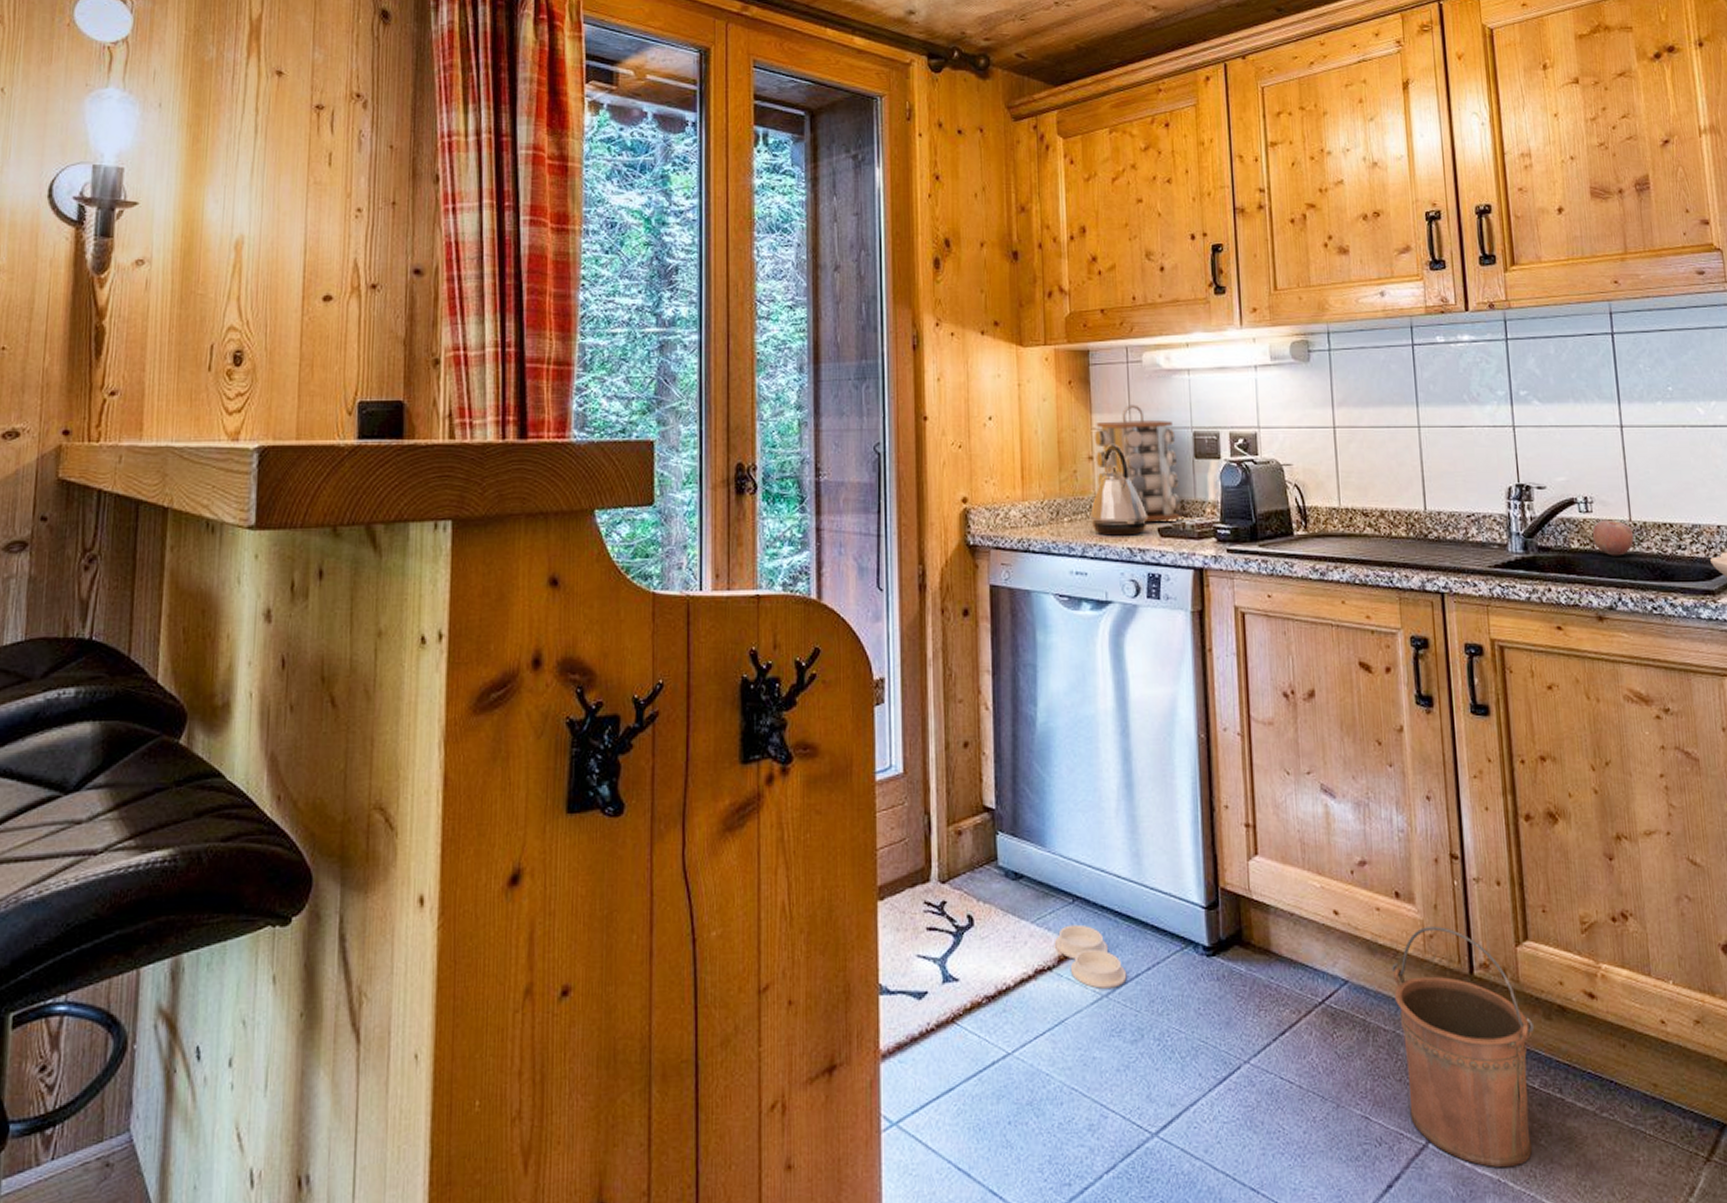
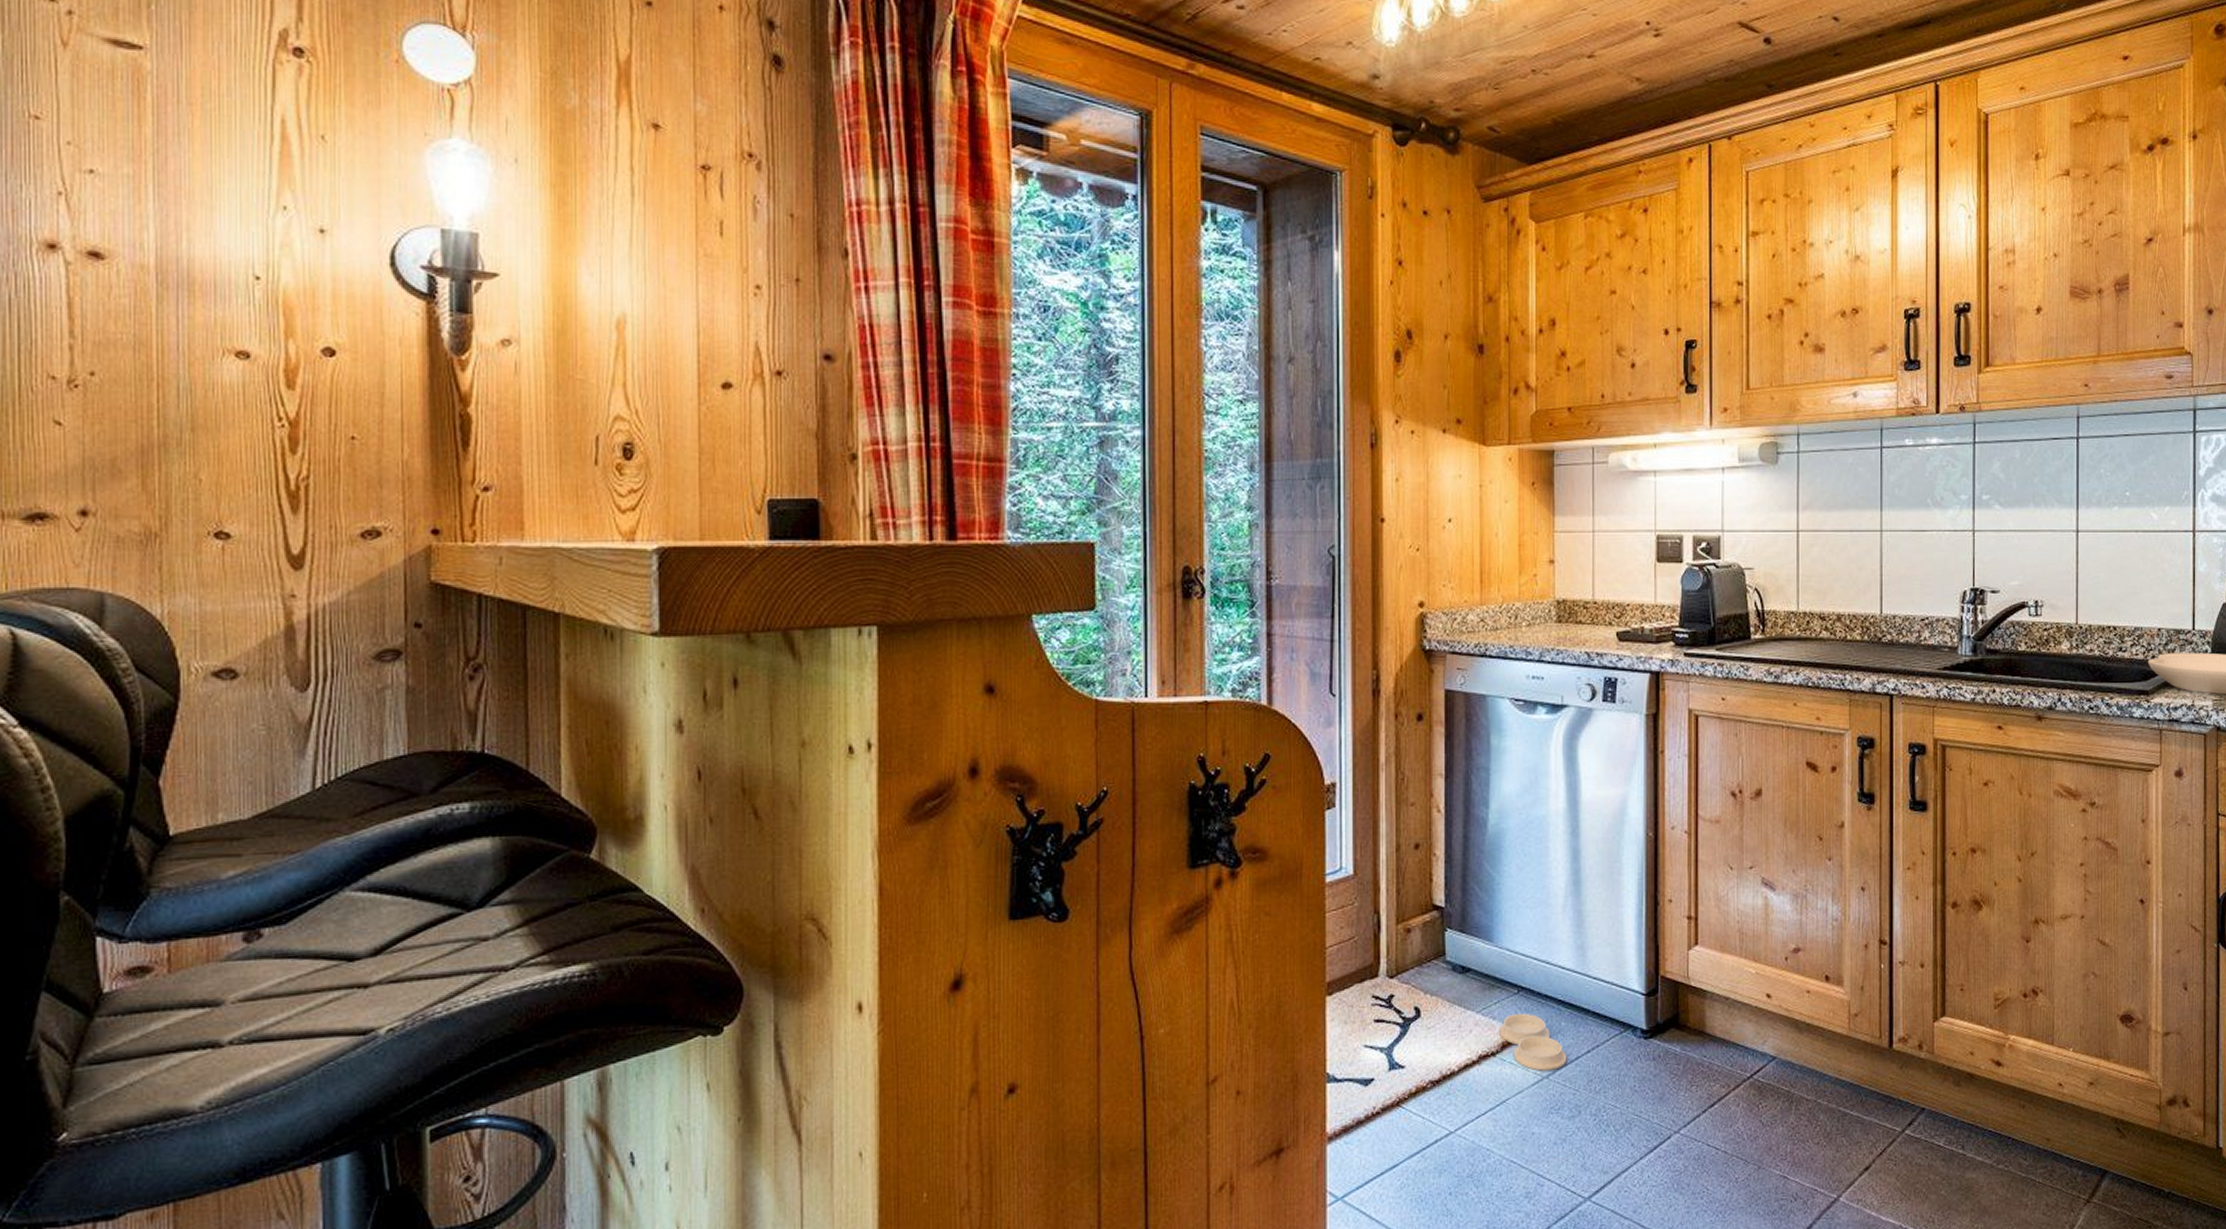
kettle: present [1089,445,1148,536] -> none [1548,548,1607,640]
spice rack: present [1095,405,1181,523] -> none [1557,507,1640,627]
bucket: present [1392,926,1535,1169] -> none [1817,1006,1945,1216]
fruit: present [1592,519,1634,556] -> none [2039,623,2079,658]

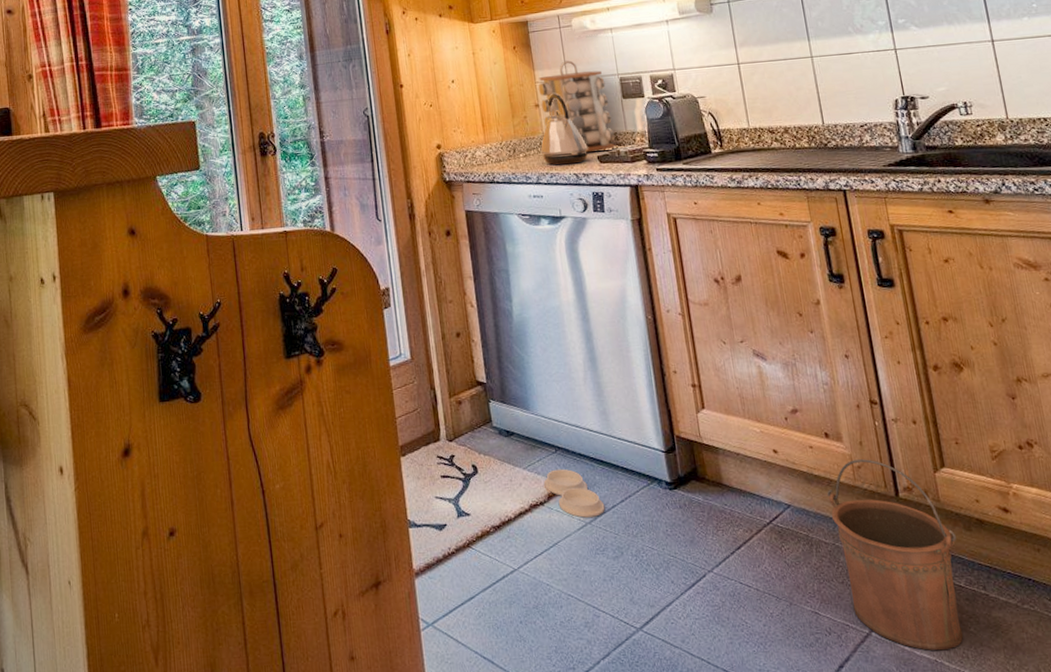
kettle: none [1548,548,1607,640] -> present [540,93,588,165]
spice rack: none [1557,507,1640,627] -> present [538,60,616,153]
bucket: none [1817,1006,1945,1216] -> present [827,459,964,651]

